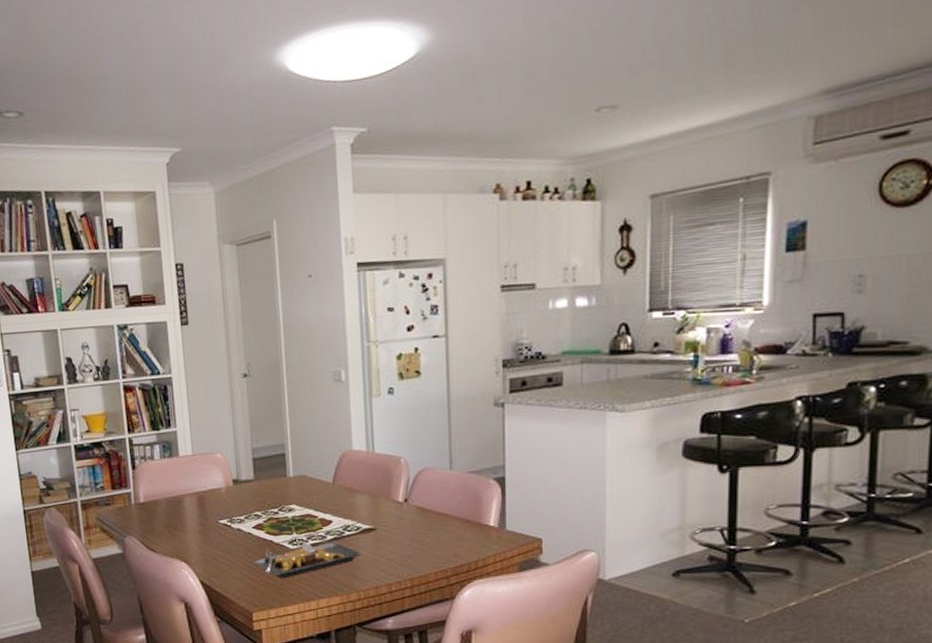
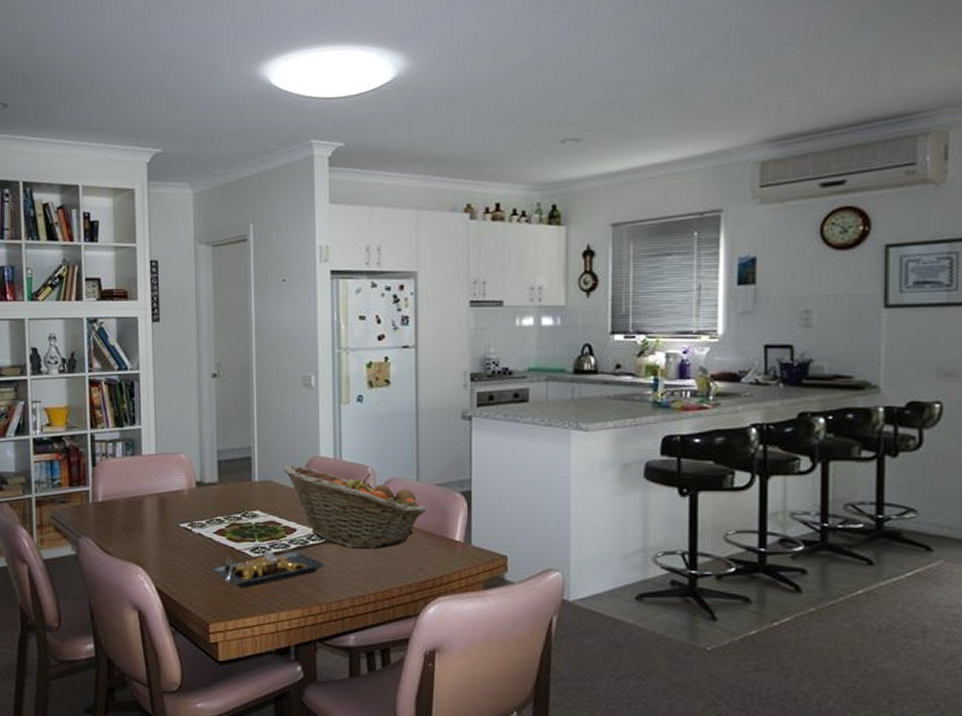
fruit basket: none [317,459,459,537] -> present [283,465,425,549]

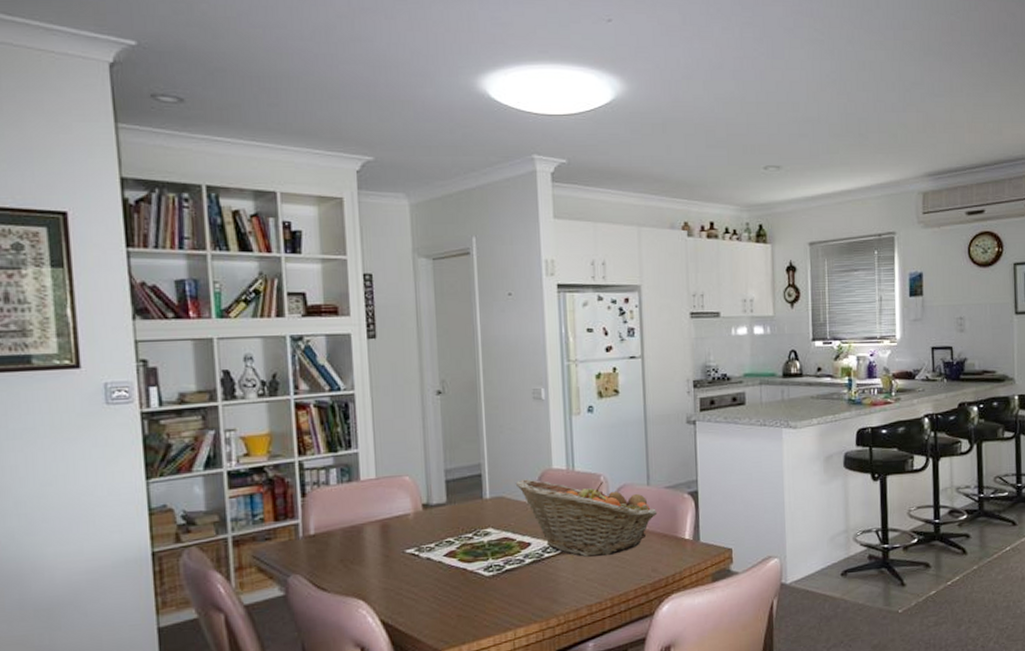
plate: present [210,550,326,588] -> none [441,565,562,610]

